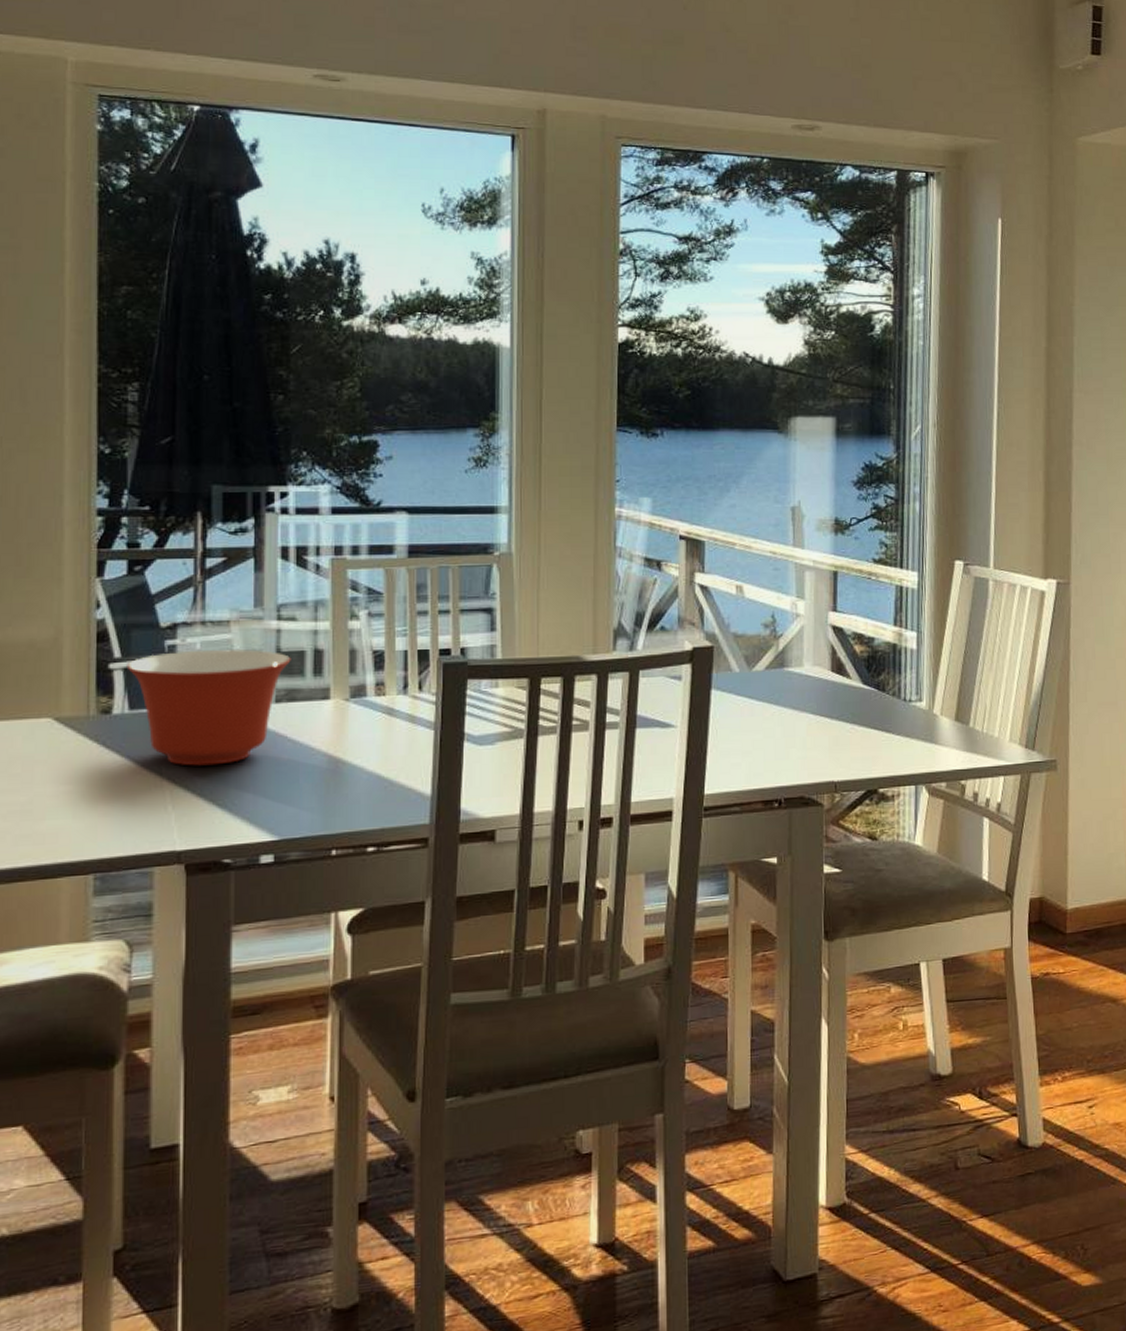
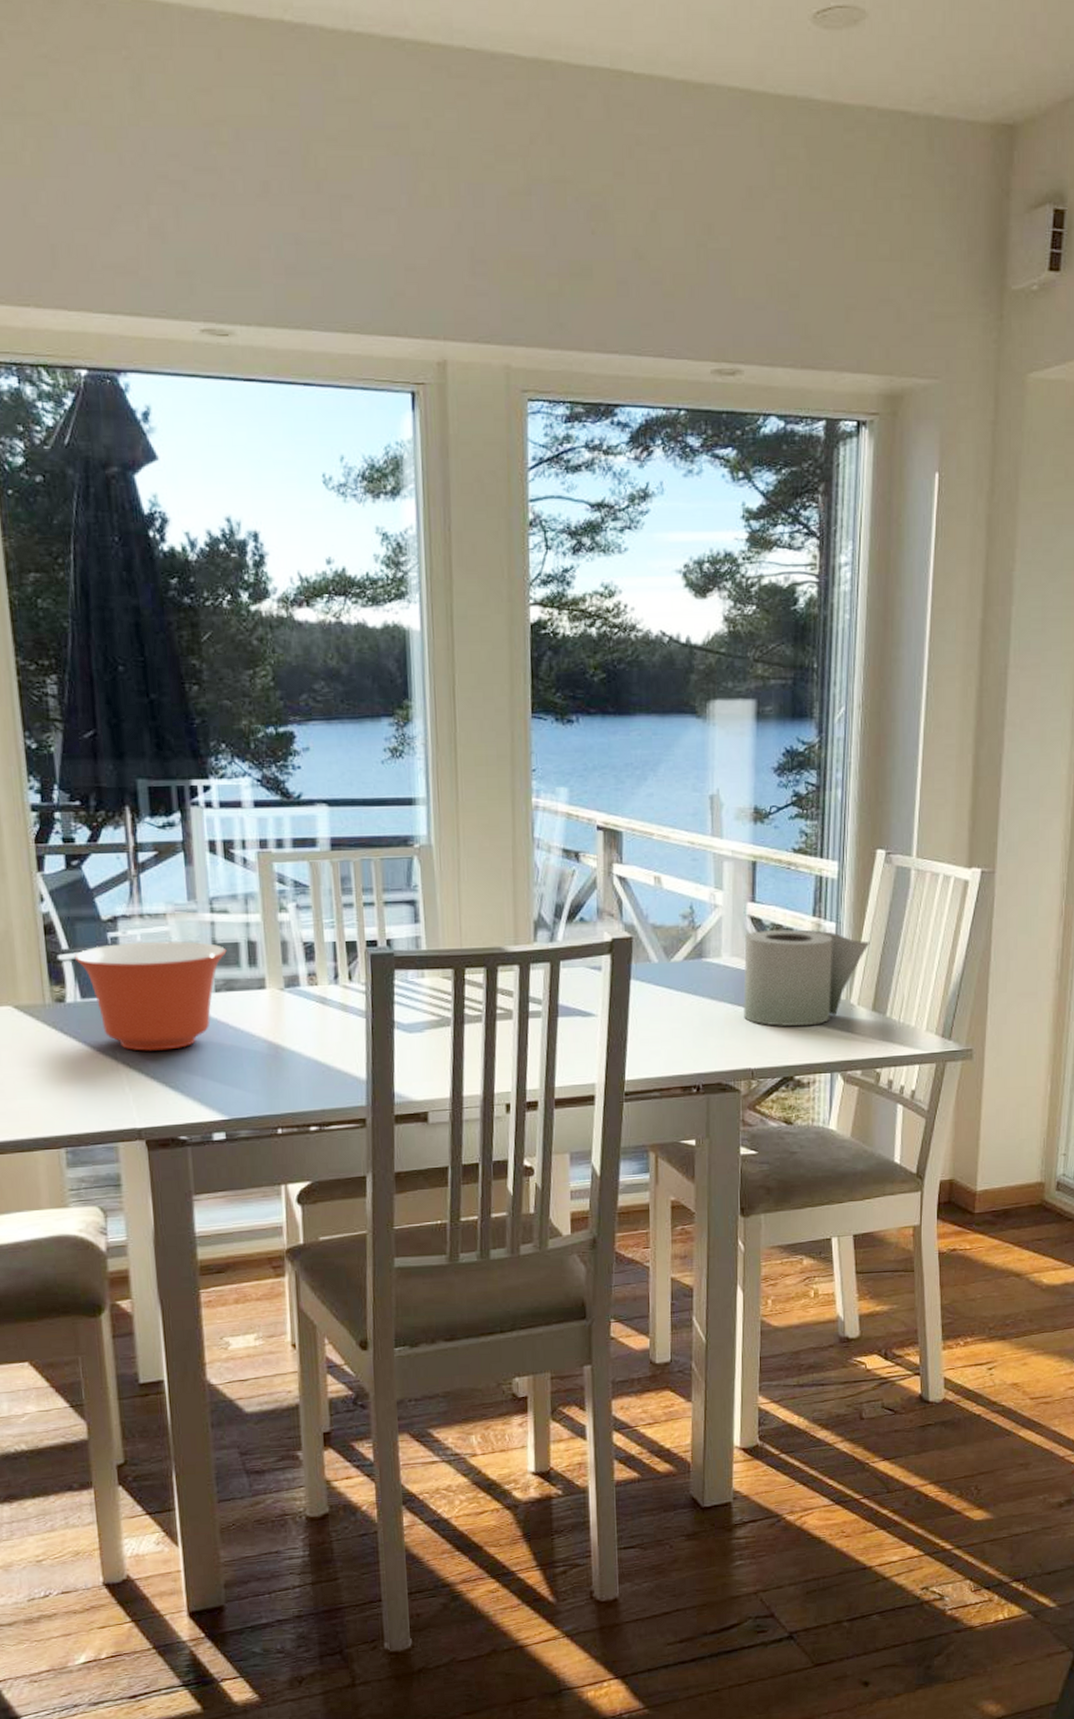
toilet paper roll: none [825,639,951,737] -> present [743,929,870,1027]

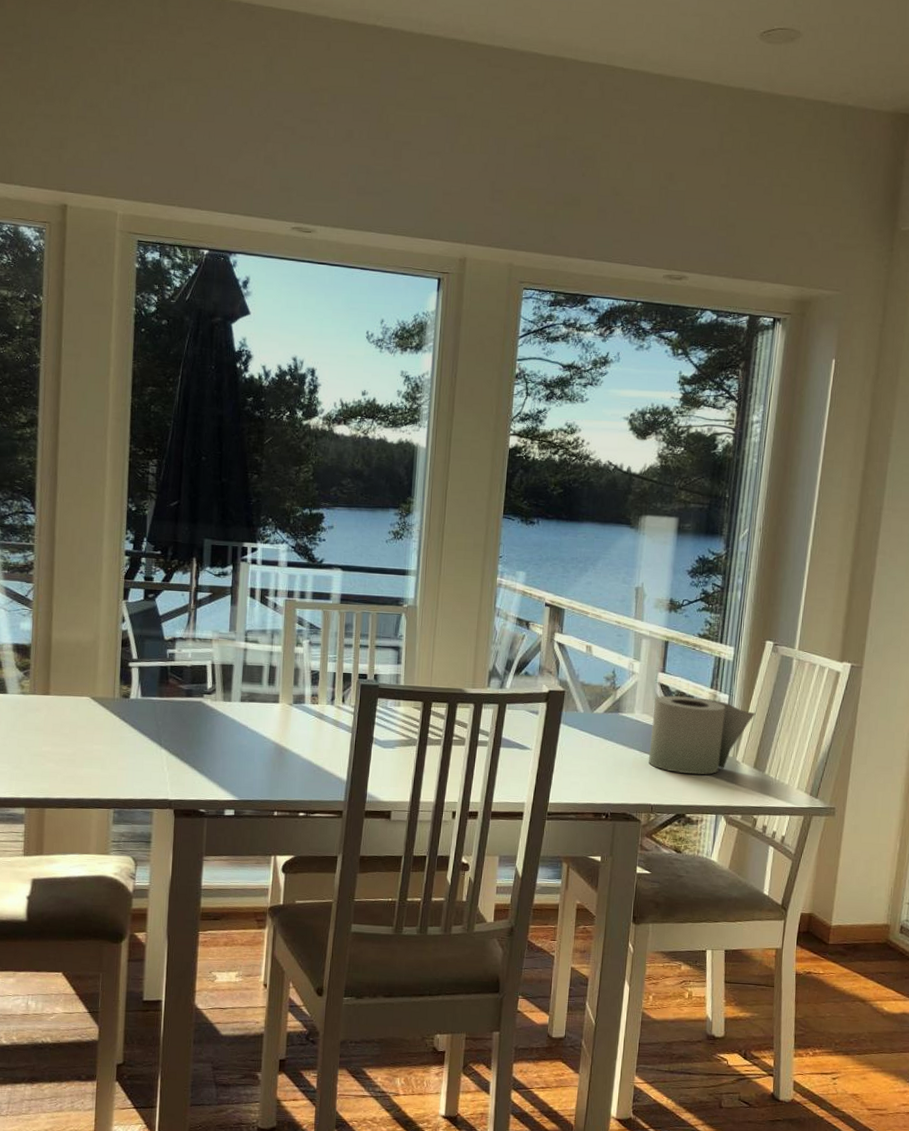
mixing bowl: present [74,941,227,1051] -> none [140,658,253,742]

